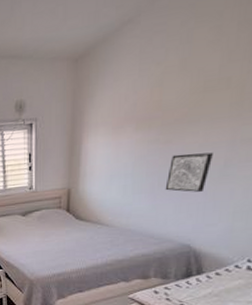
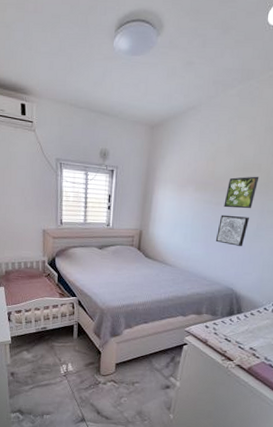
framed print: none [176,94,229,145] -> present [224,176,259,209]

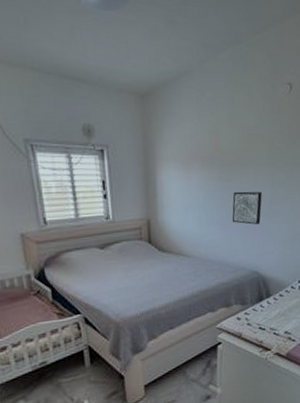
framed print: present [224,176,259,209] -> none [234,147,265,184]

